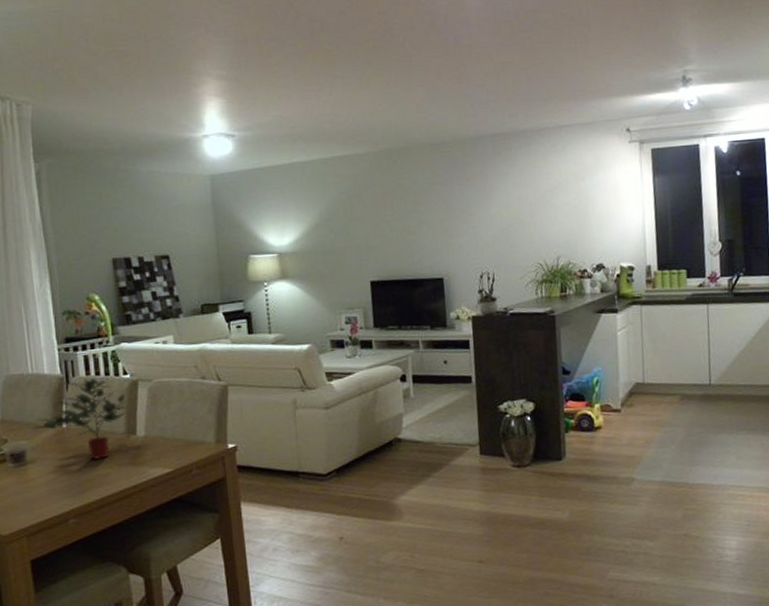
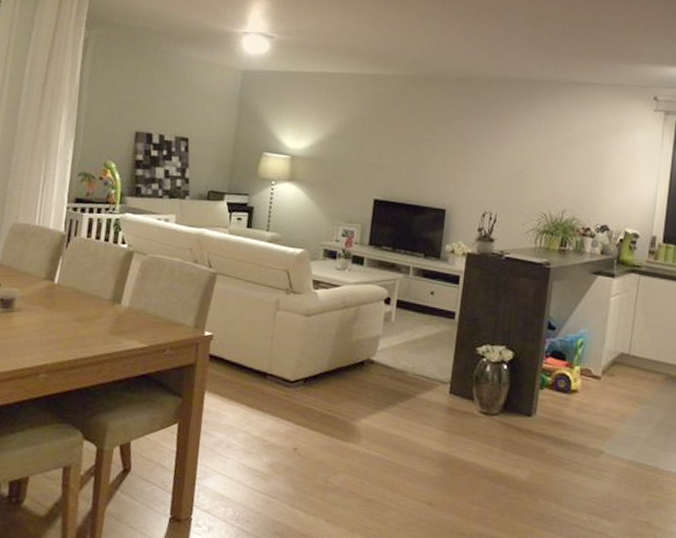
potted plant: present [31,377,132,460] -> none [25,239,124,321]

